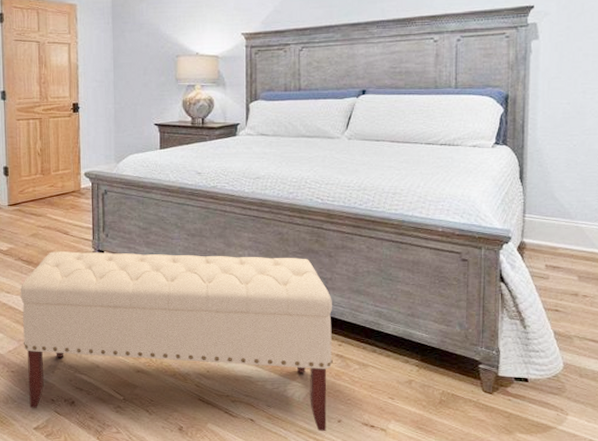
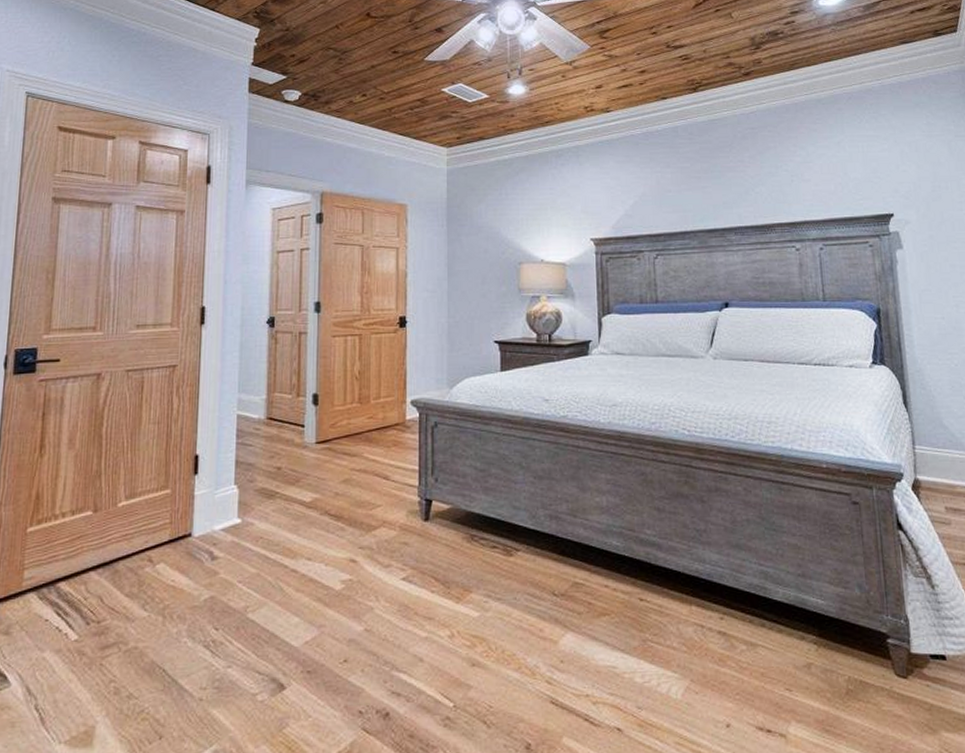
bench: present [20,251,333,431] -> none [324,502,715,741]

